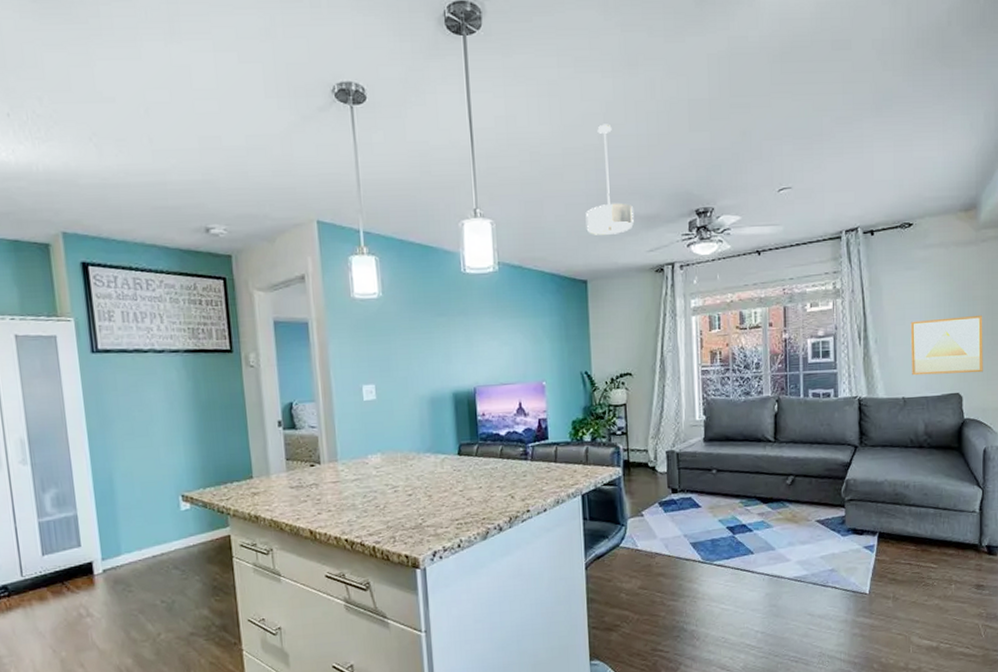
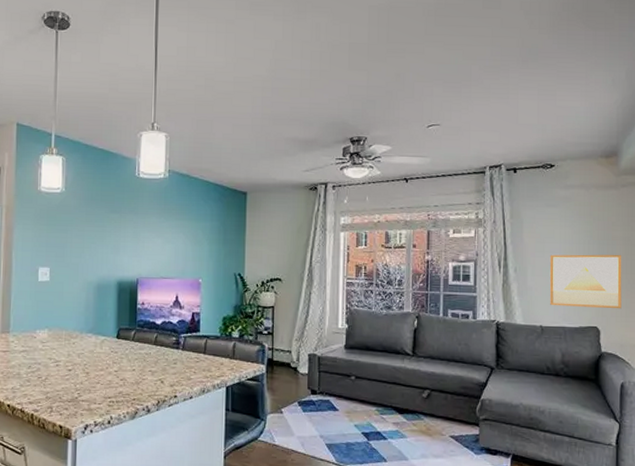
ceiling light fixture: present [585,124,635,235] -> none [250,59,294,154]

